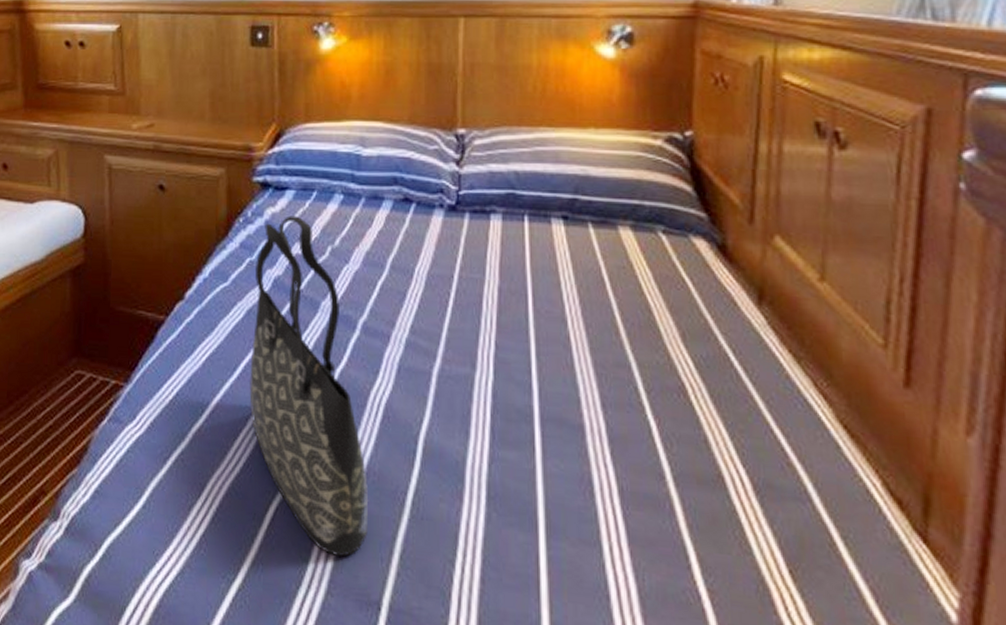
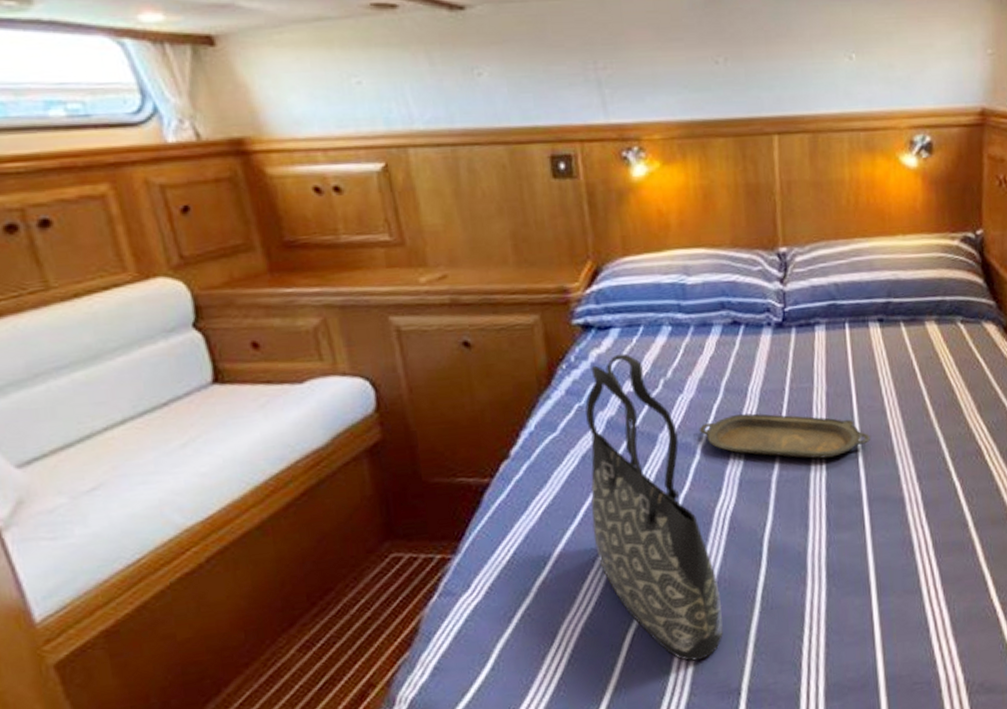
serving tray: none [361,294,547,361] -> present [698,413,870,459]

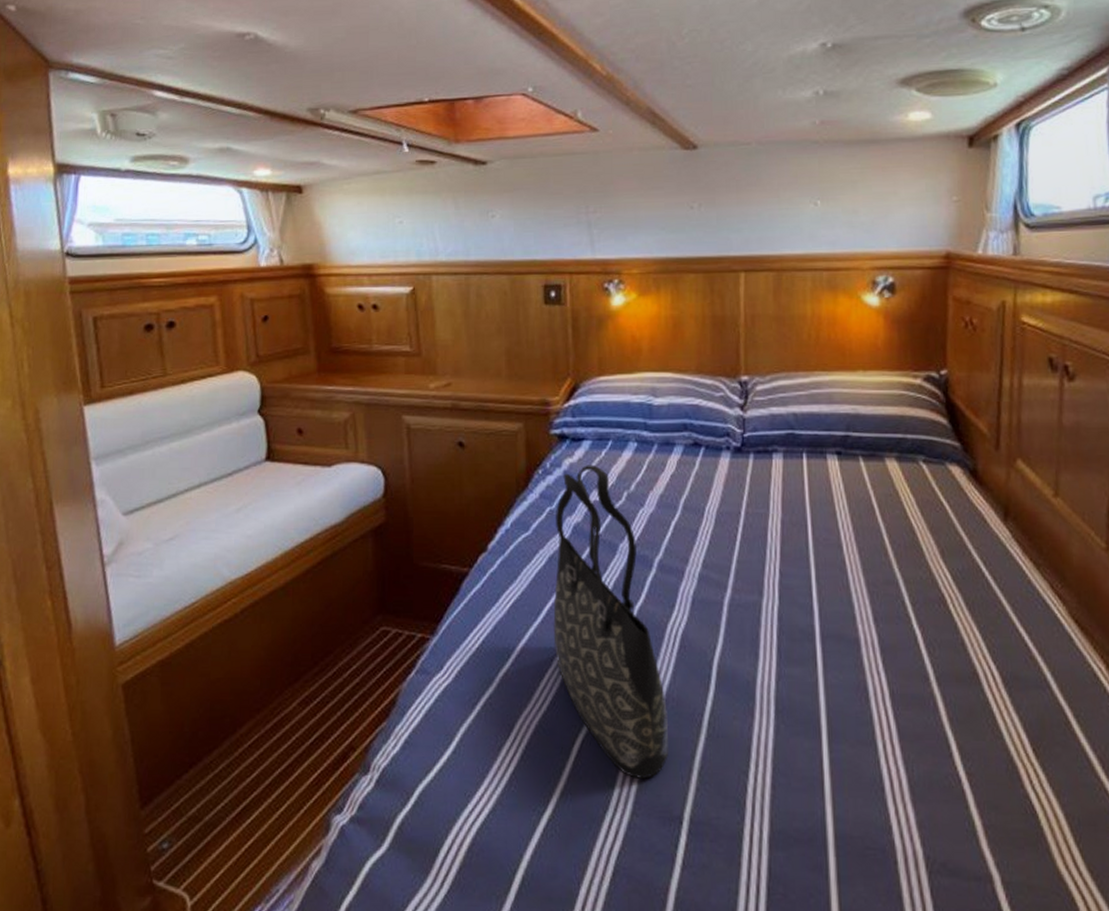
serving tray: present [698,413,870,459] -> none [656,532,825,587]

